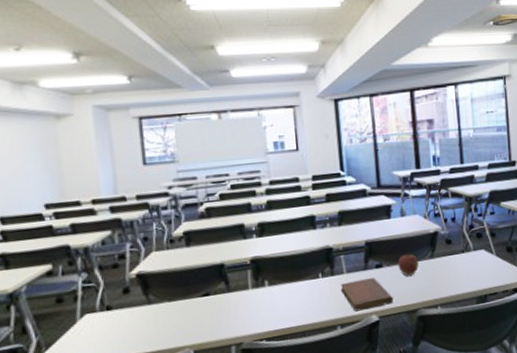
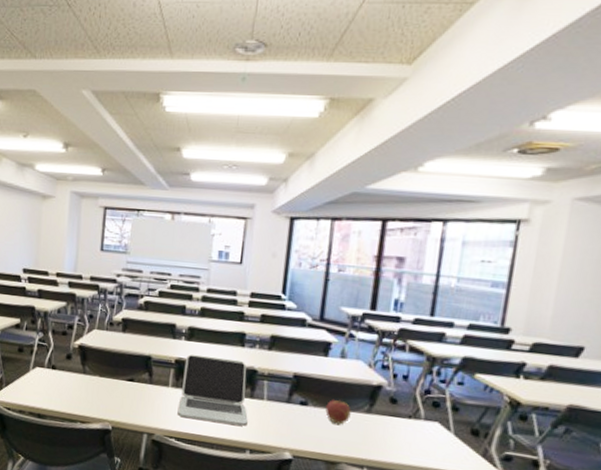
laptop: none [260,242,333,316] -> present [177,355,248,426]
notebook: present [341,277,394,312] -> none [258,408,313,447]

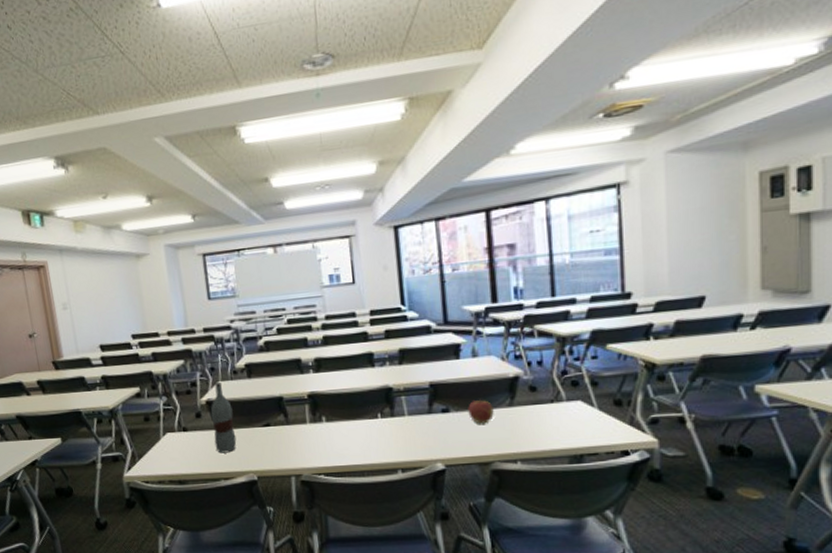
bottle: none [78,329,102,399] -> present [210,381,237,453]
laptop: present [177,355,248,426] -> none [317,381,393,452]

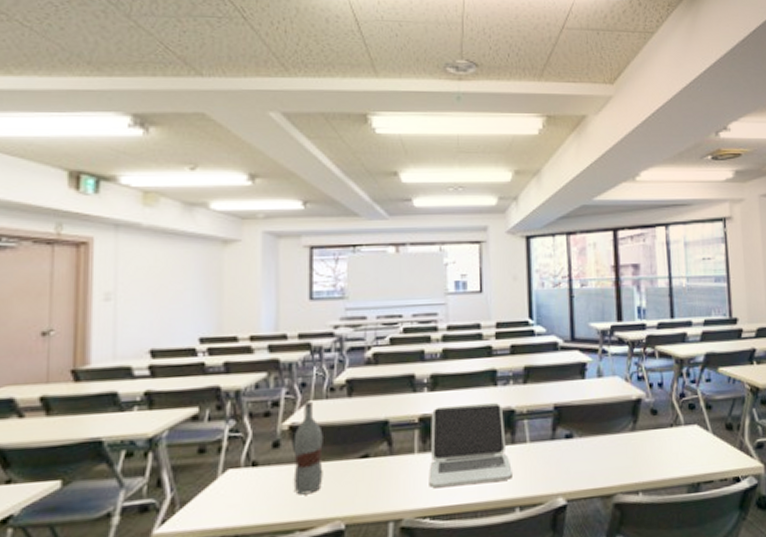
laptop: none [317,381,393,452] -> present [429,402,512,489]
apple: present [468,397,494,424] -> none [592,421,617,451]

